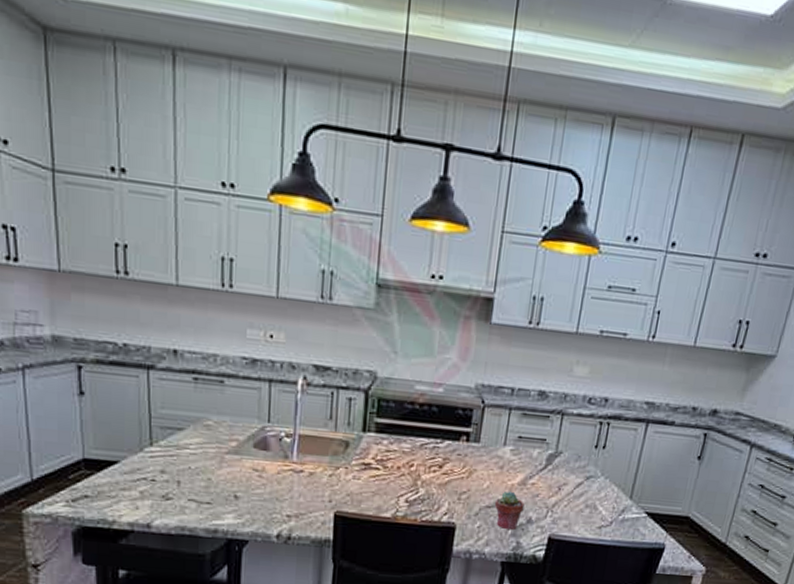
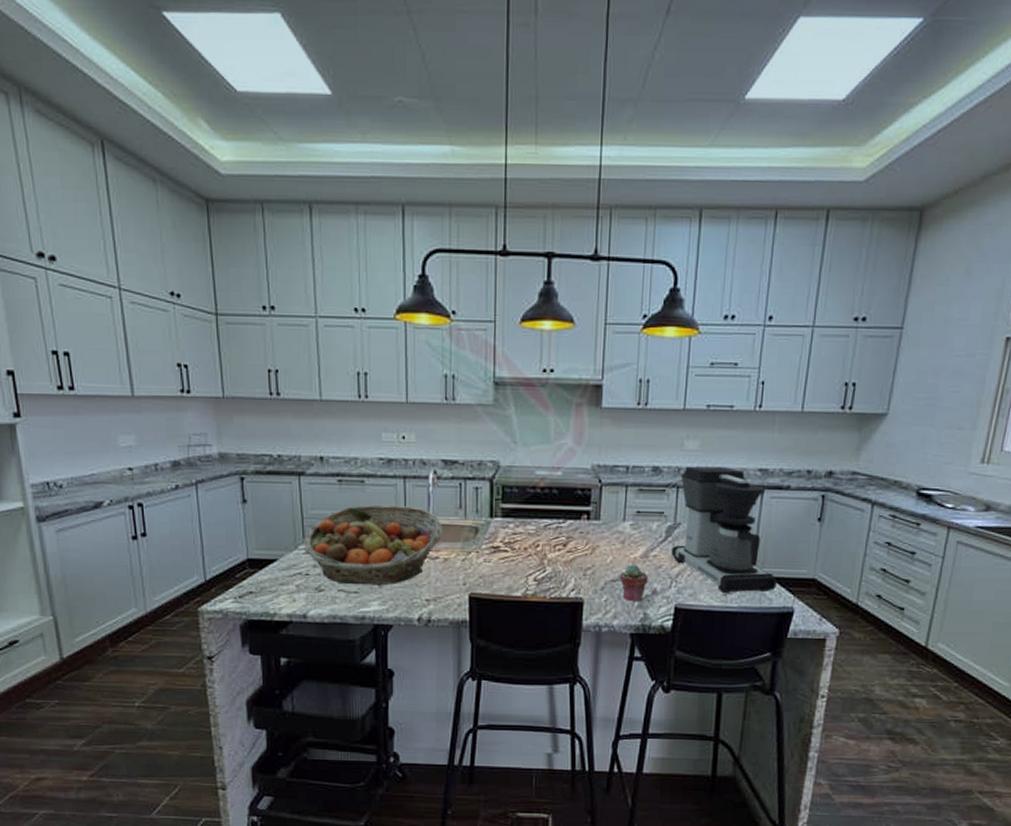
fruit basket: none [149,408,310,497] -> present [302,505,442,586]
coffee maker: none [549,393,652,527] -> present [670,466,777,594]

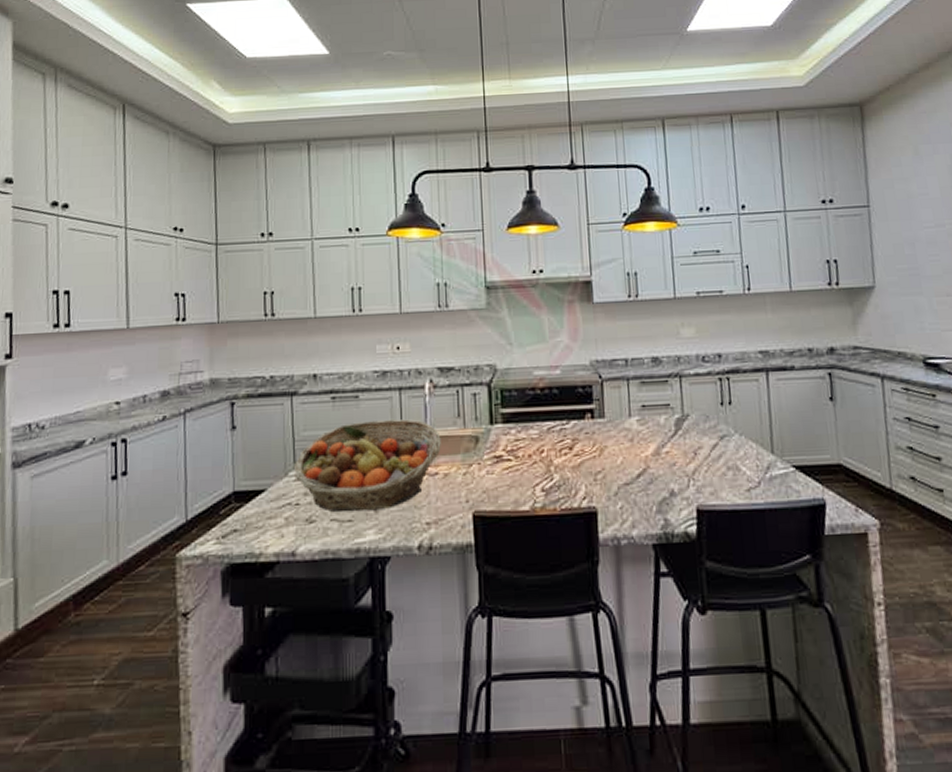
potted succulent: present [620,564,648,602] -> none [633,463,664,507]
coffee maker: present [670,466,777,594] -> none [681,352,801,490]

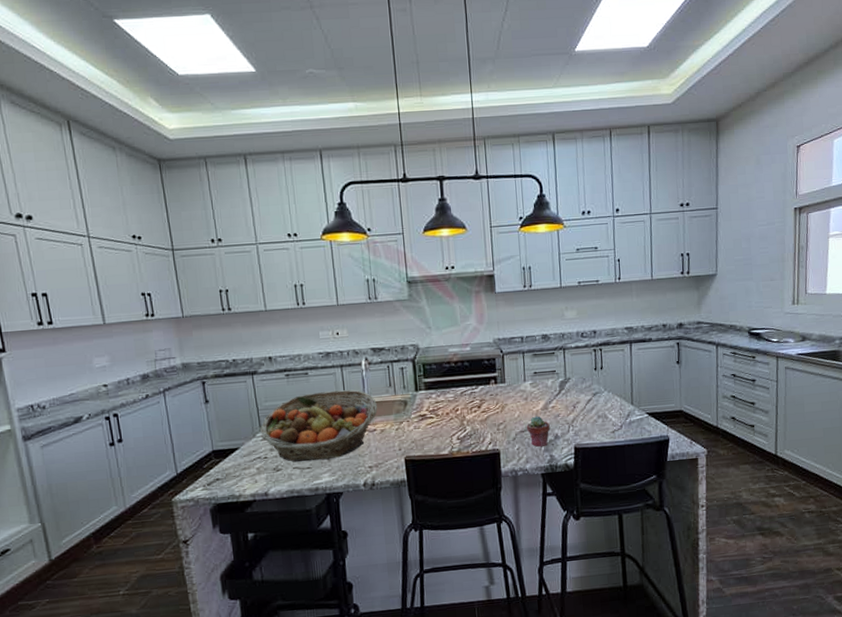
potted succulent: none [633,463,664,507] -> present [527,416,550,447]

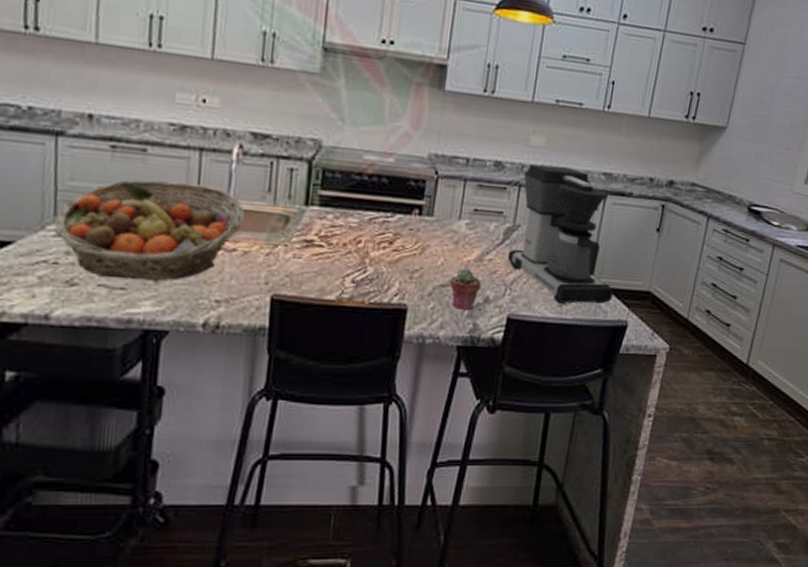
coffee maker: none [565,329,652,432] -> present [507,164,613,305]

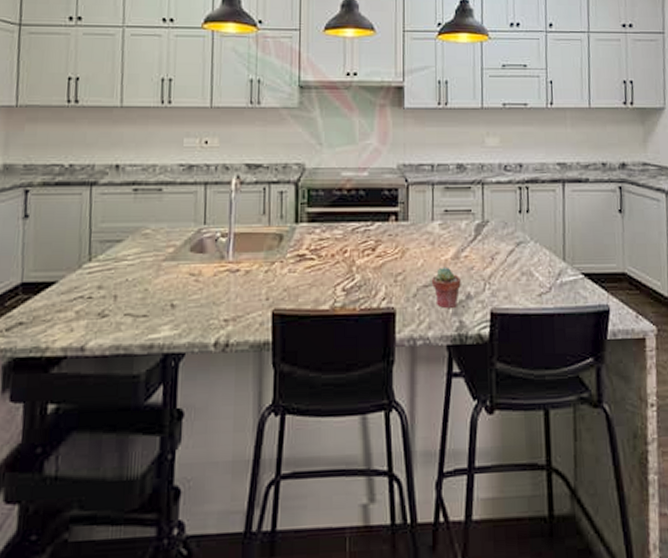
fruit basket: present [53,179,245,281] -> none [88,213,244,307]
coffee maker: present [507,164,613,305] -> none [481,162,589,294]

